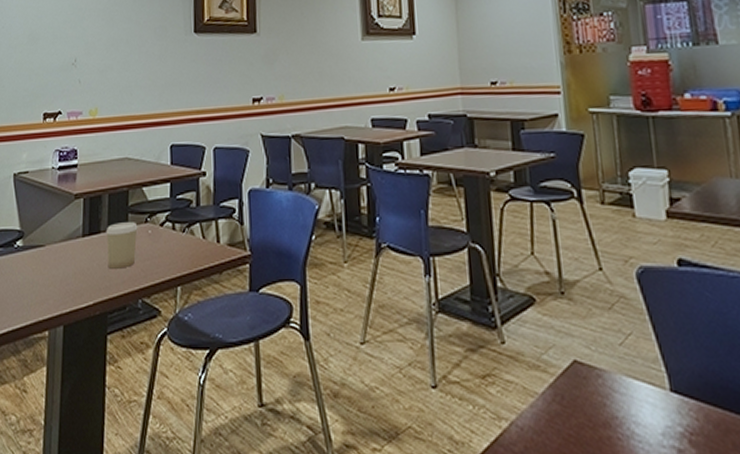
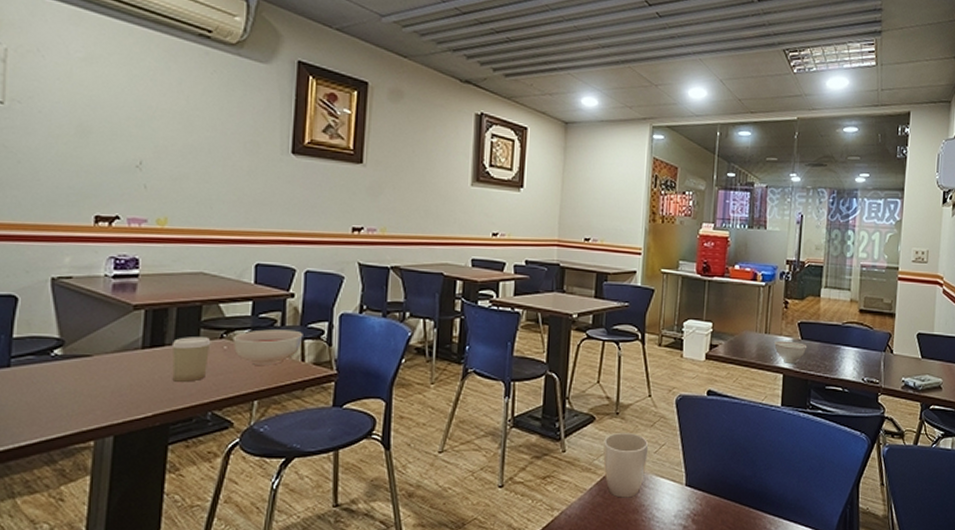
bowl: none [155,210,217,249] -> present [232,329,303,365]
cup: none [550,318,612,406] -> present [603,433,649,498]

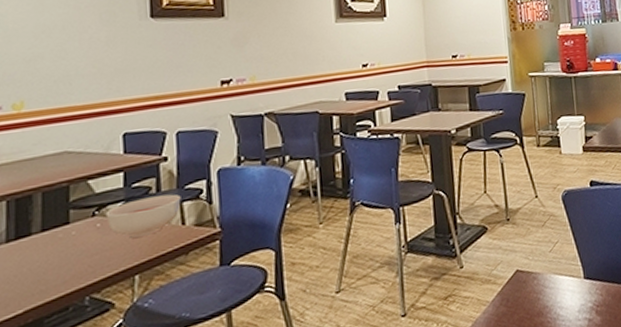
cup: present [171,337,211,382] -> none [39,217,83,272]
cup: present [603,433,649,498] -> none [499,236,544,304]

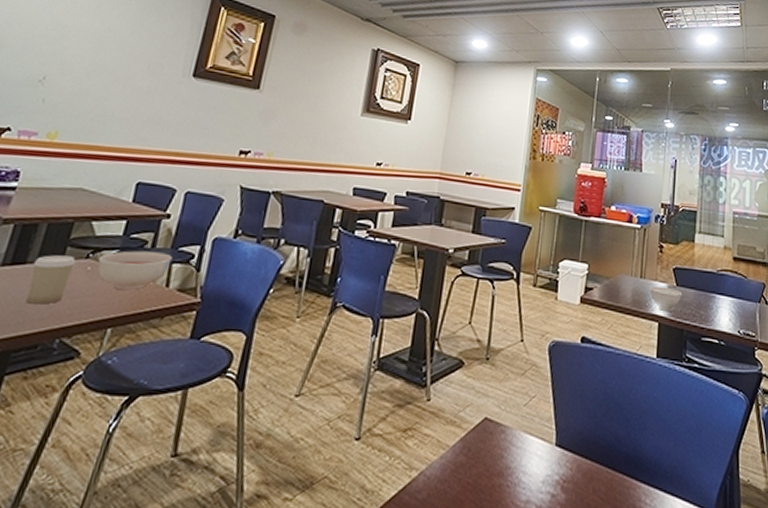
cup: none [39,217,83,272] -> present [25,255,76,305]

